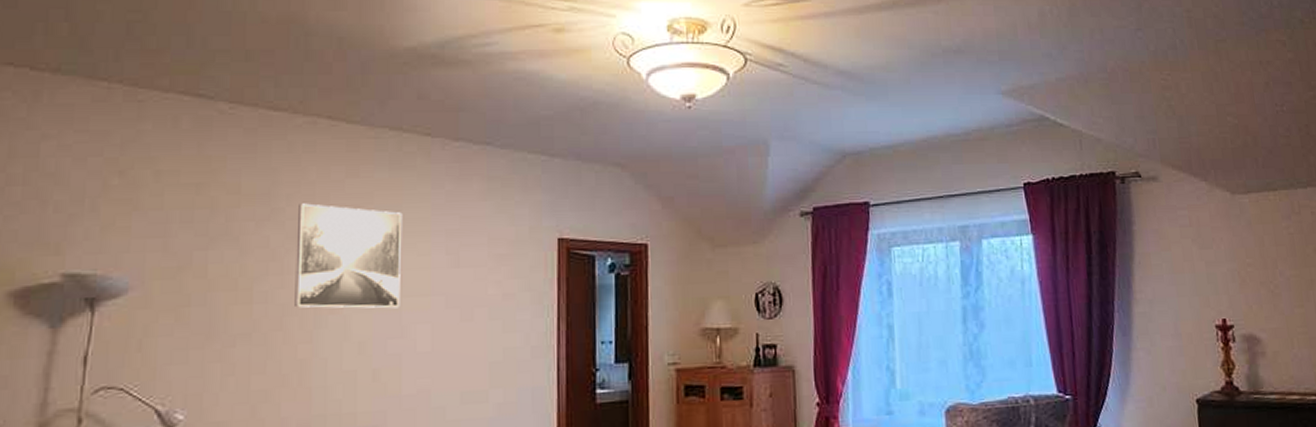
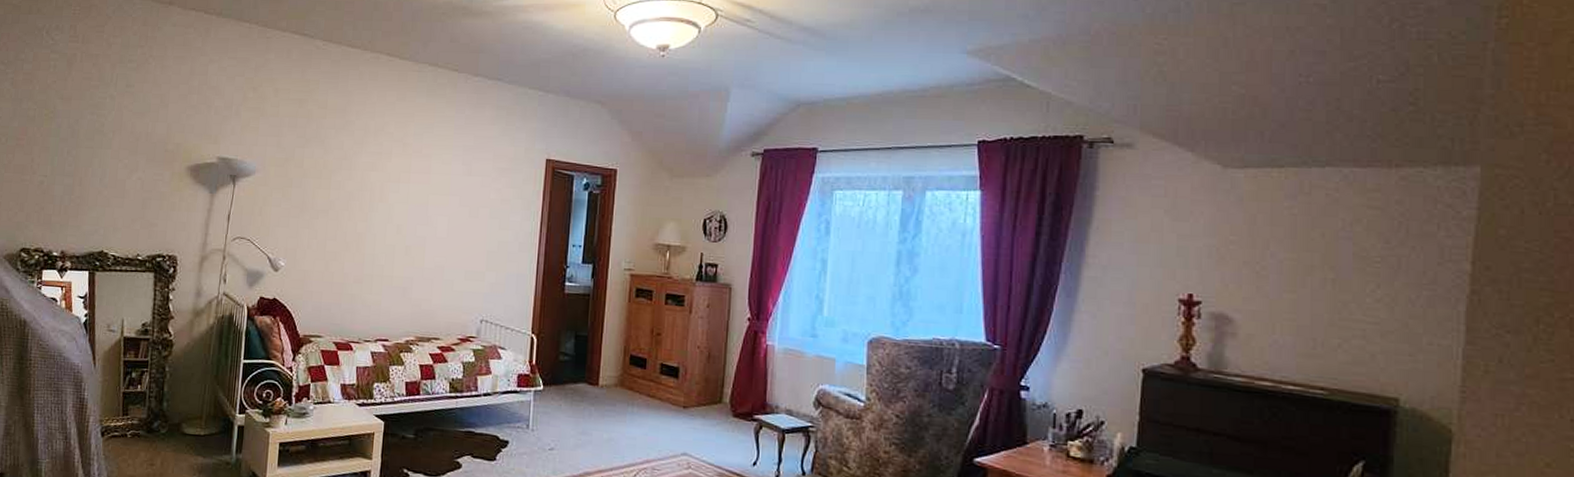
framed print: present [295,203,403,309] -> none [357,118,434,203]

